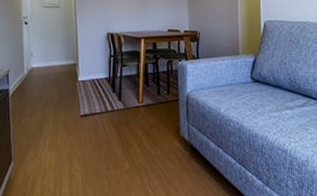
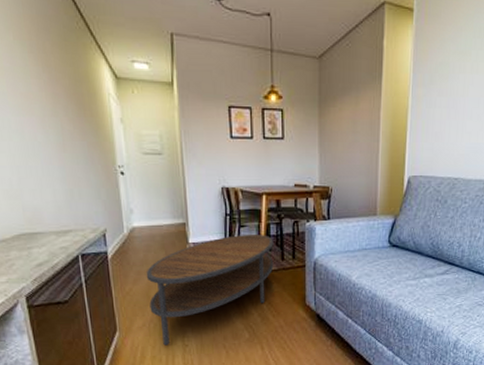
coffee table: none [40,72,151,176] -> present [146,233,274,346]

